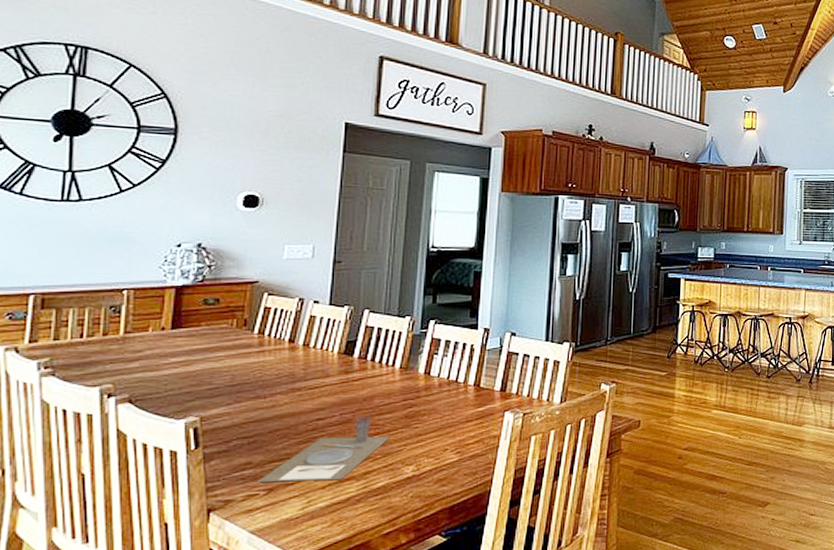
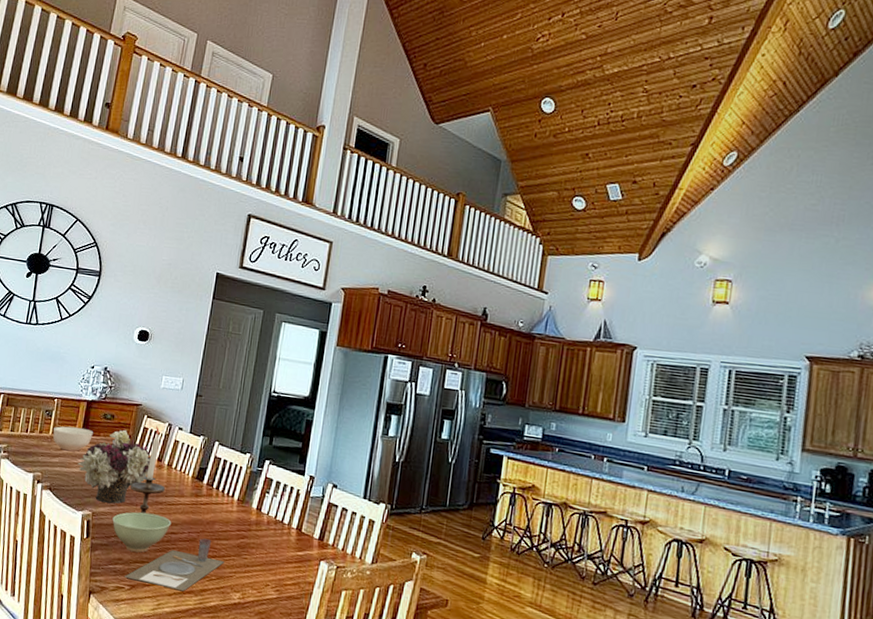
bowl: none [126,320,191,351] -> present [53,426,94,452]
flower arrangement: none [169,313,278,403] -> present [77,429,150,504]
bowl: none [231,402,317,451] -> present [112,512,172,553]
candlestick: none [254,303,303,406] -> present [131,426,165,515]

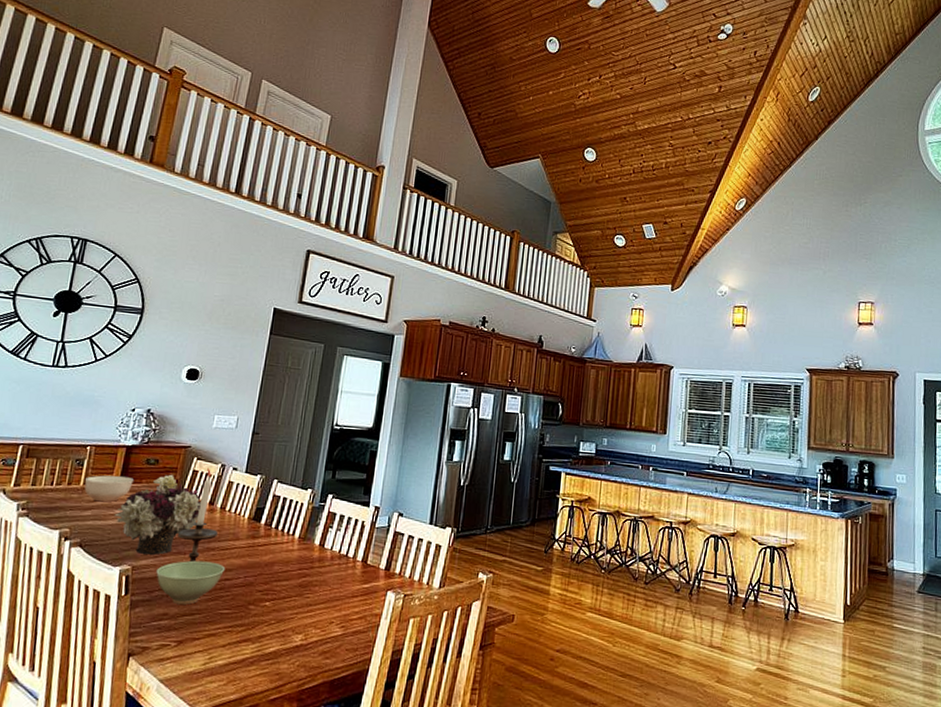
place setting: present [125,538,225,592] -> none [171,581,285,641]

